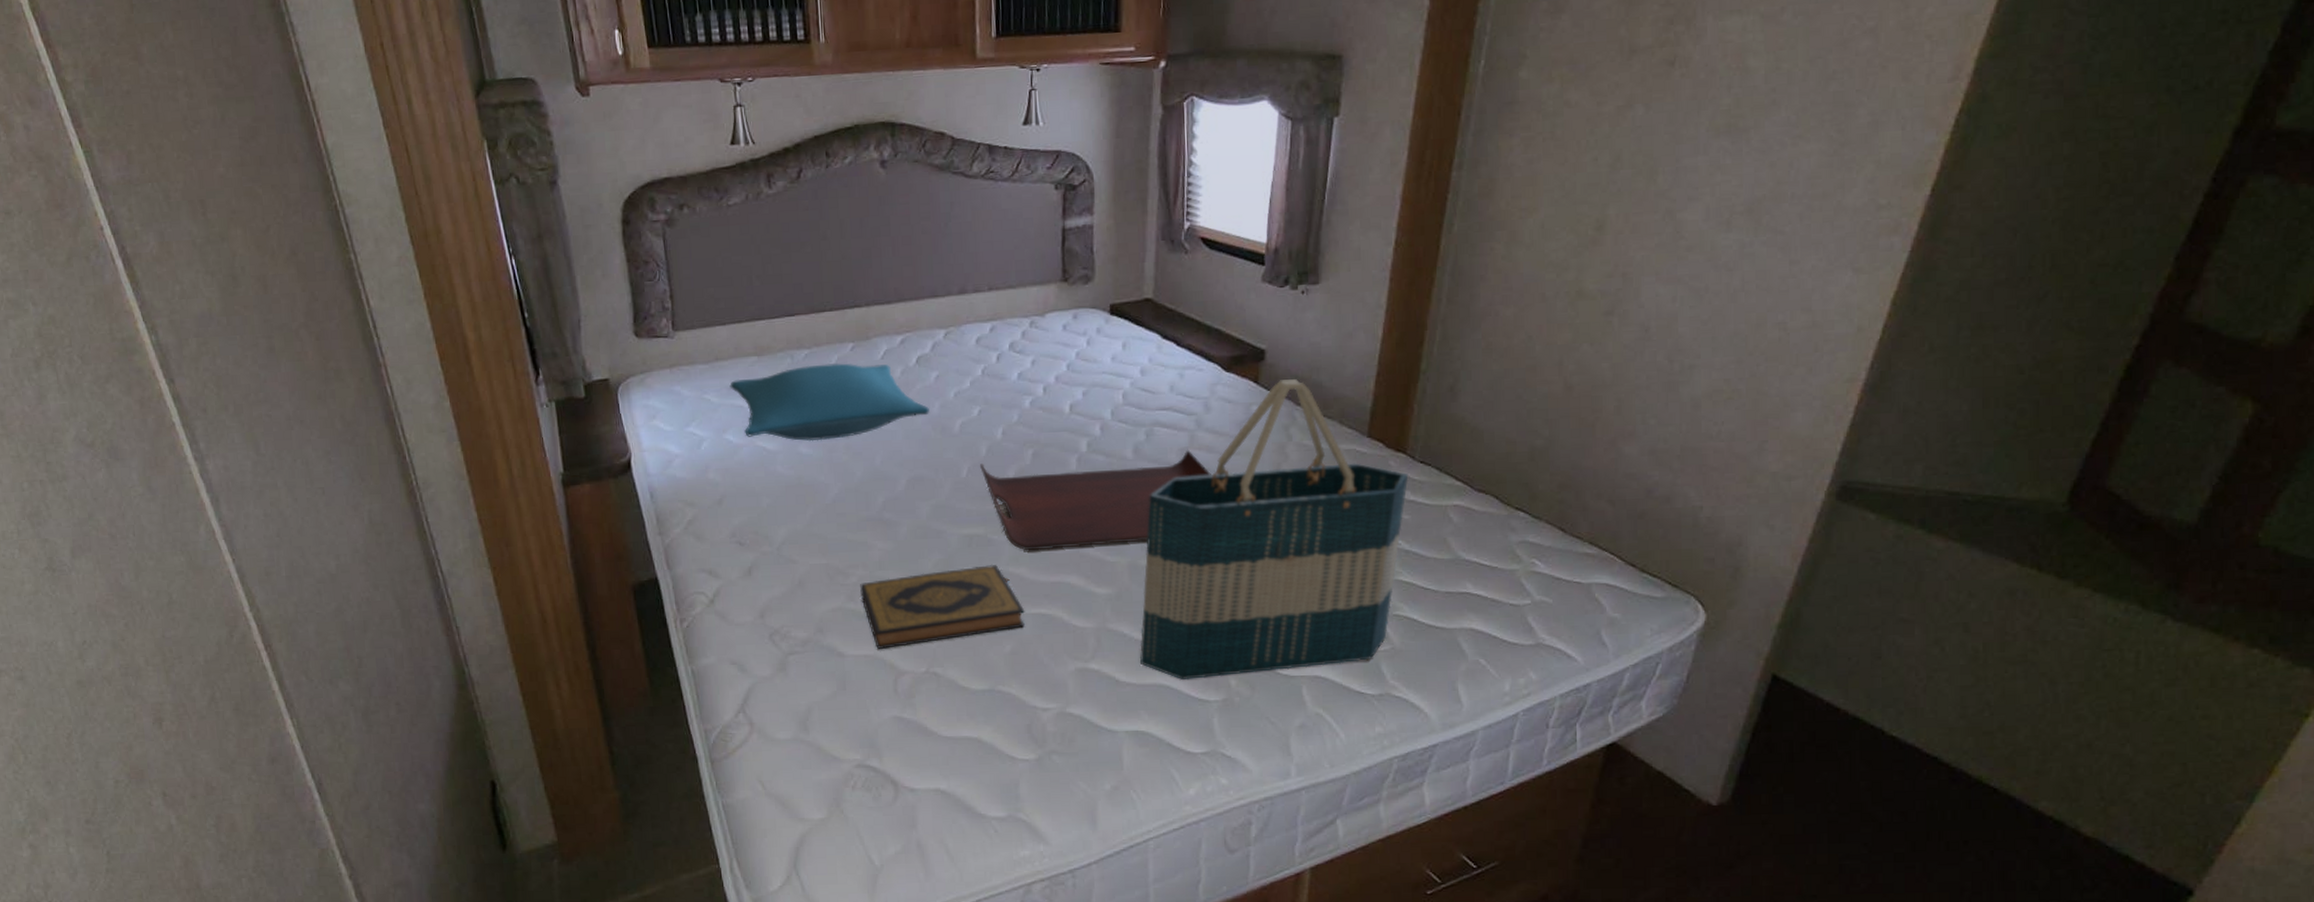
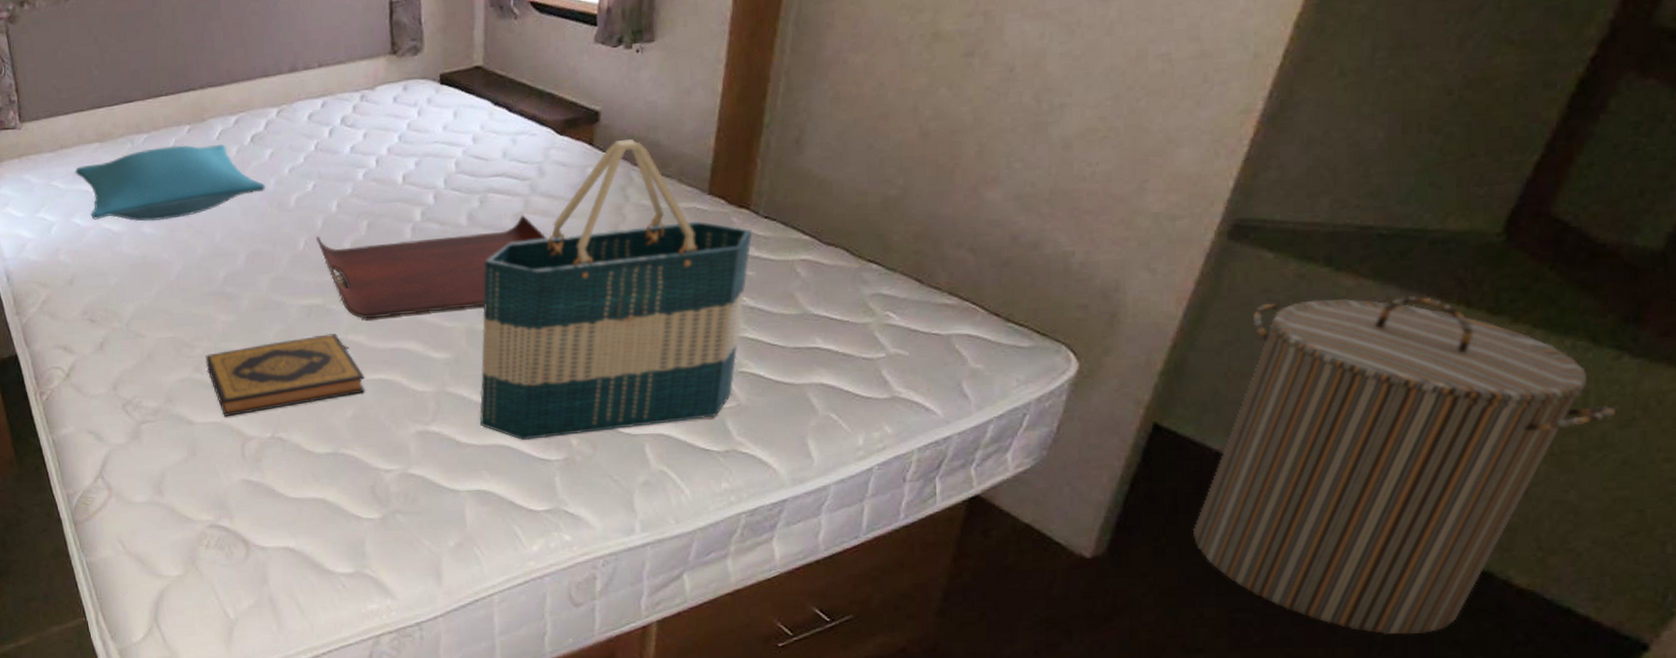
laundry hamper: none [1808,559,2163,882] -> present [1193,296,1617,635]

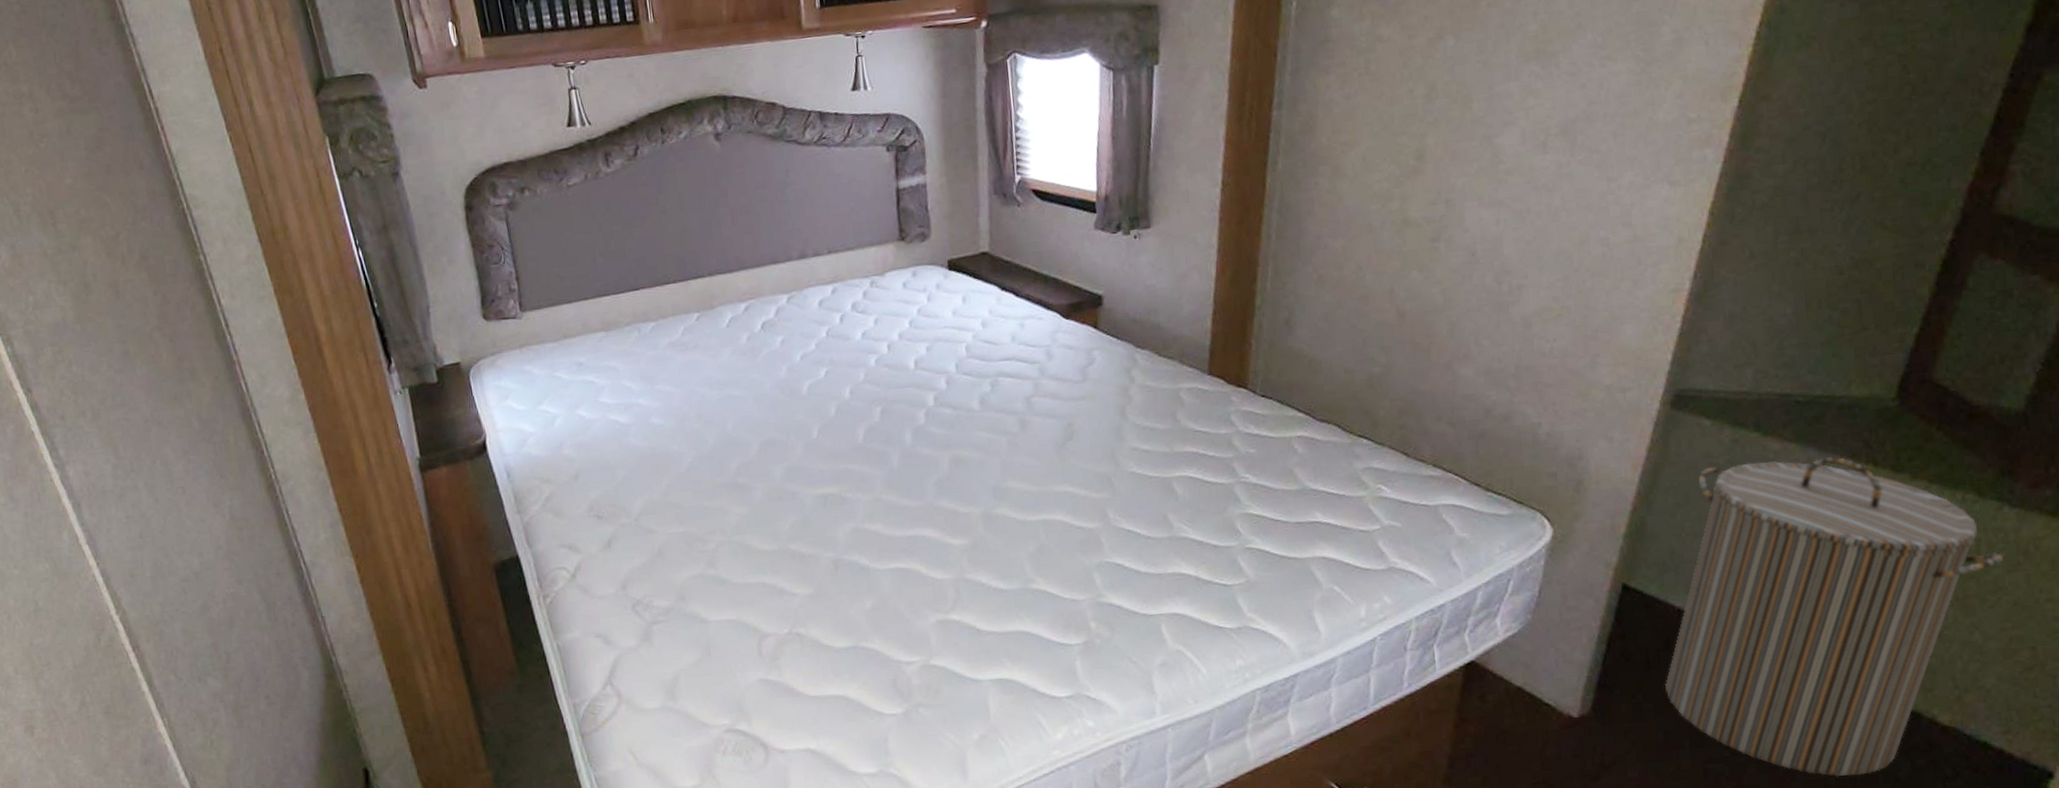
pillow: present [75,144,265,222] -> none [579,332,777,412]
hardback book: present [205,333,365,417] -> none [719,522,884,614]
serving tray: present [316,214,547,319] -> none [830,397,1058,507]
tote bag: present [479,139,753,440] -> none [997,322,1252,625]

